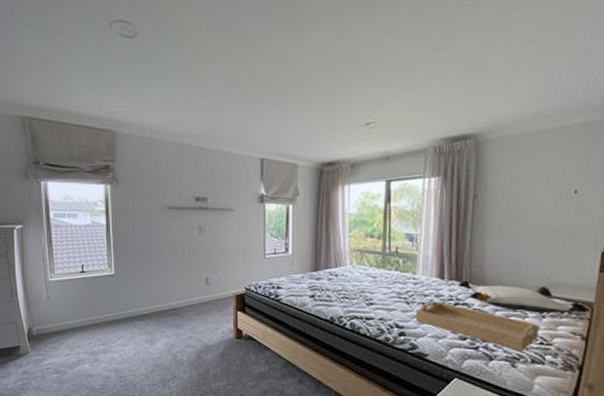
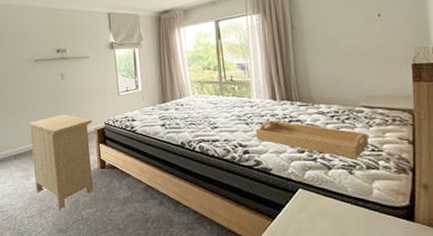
nightstand: none [156,274,231,380] -> present [28,114,93,209]
pillow: present [459,280,592,314] -> none [291,98,413,123]

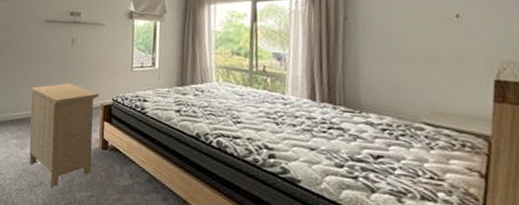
serving tray: present [255,121,368,159] -> none [285,124,427,186]

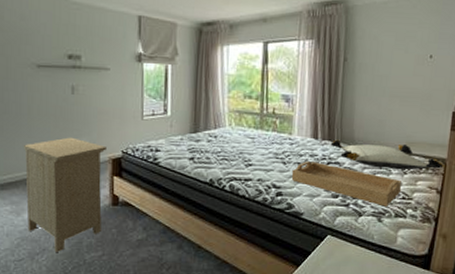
serving tray: none [285,124,427,186] -> present [291,161,401,207]
pillow: none [333,103,489,148] -> present [332,139,445,170]

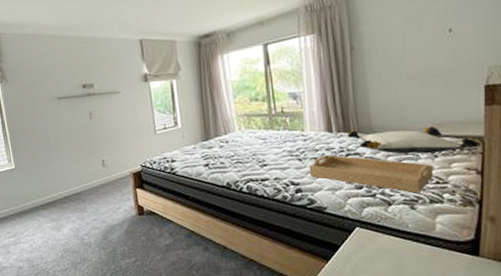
nightstand: present [23,137,106,252] -> none [55,157,132,261]

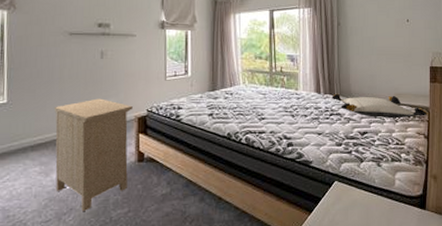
nightstand: none [55,157,132,261] -> present [53,98,133,211]
serving tray: present [309,155,433,194] -> none [300,114,394,152]

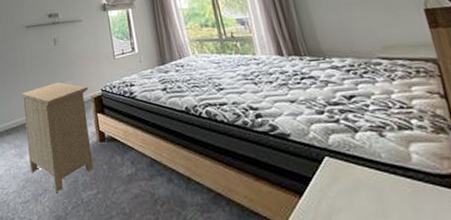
pillow: present [333,93,429,119] -> none [299,48,439,78]

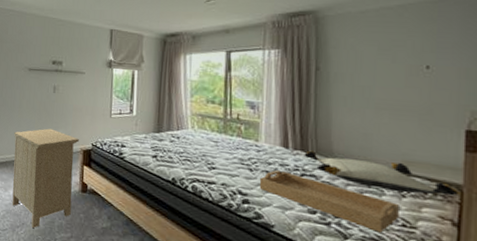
serving tray: none [265,78,395,119] -> present [259,170,399,233]
pillow: none [299,48,439,78] -> present [305,150,461,197]

